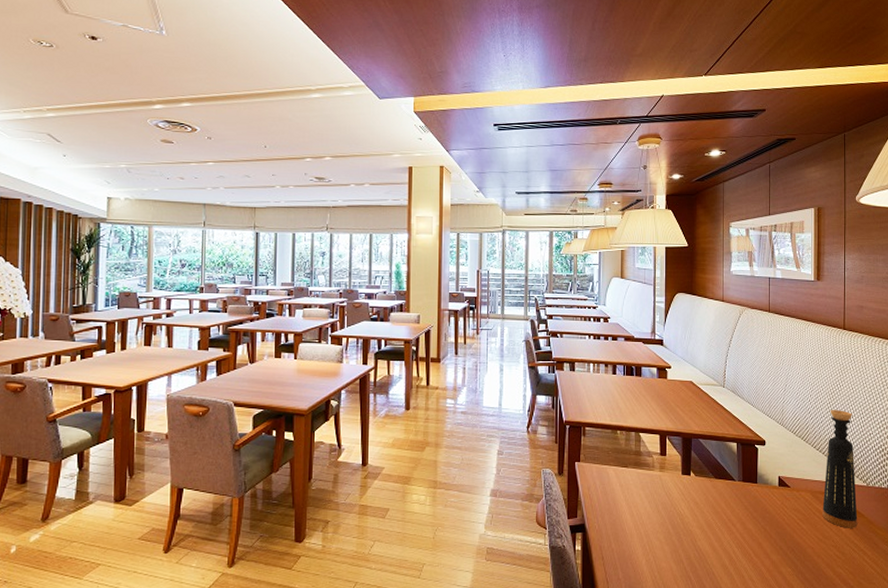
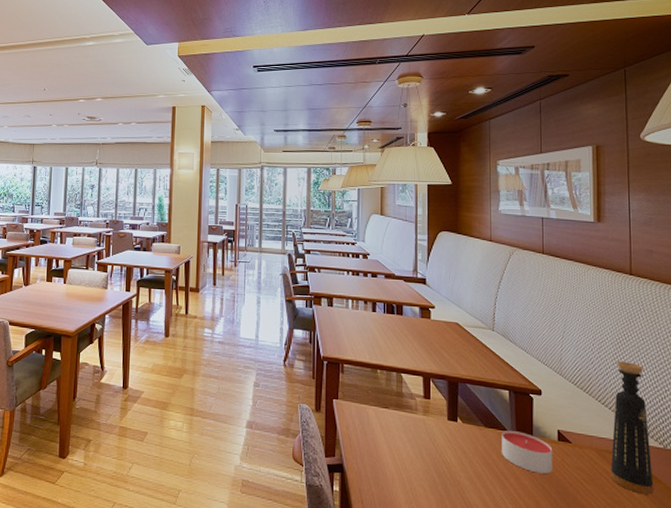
candle: none [730,480,774,517] -> present [502,431,553,474]

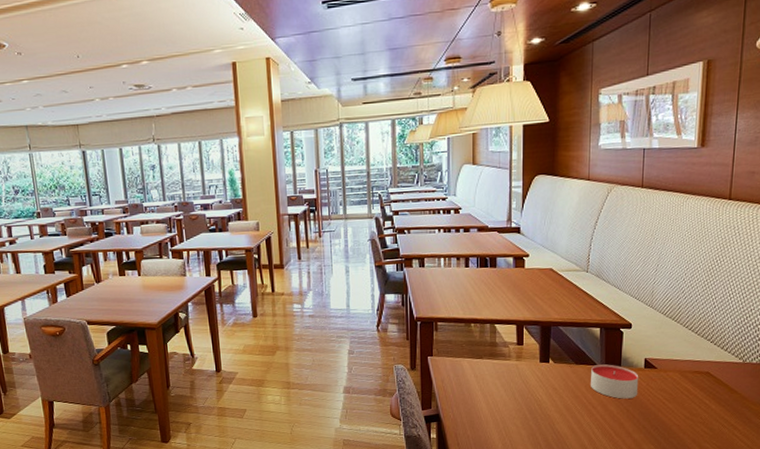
bottle: present [610,361,654,495] -> none [691,287,732,405]

